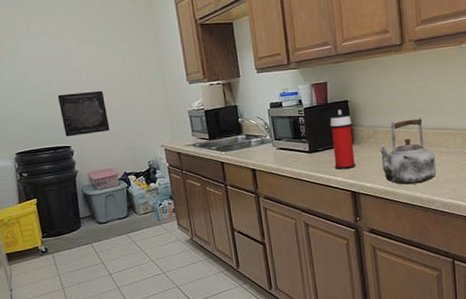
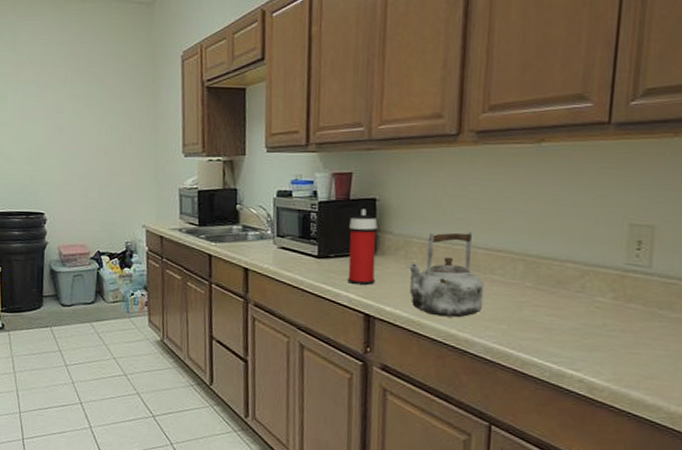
wall art: present [57,90,110,137] -> none [38,153,89,203]

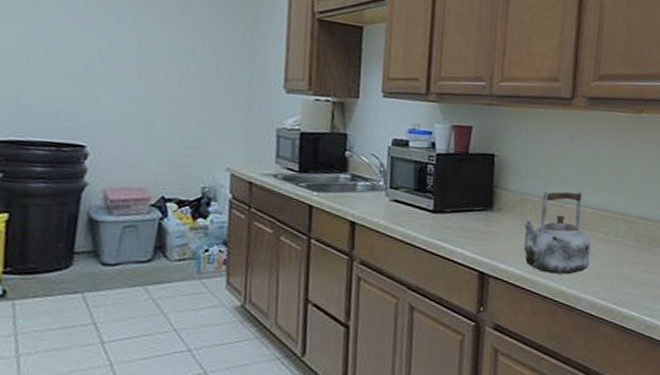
spray can: present [347,208,378,285] -> none [463,163,495,242]

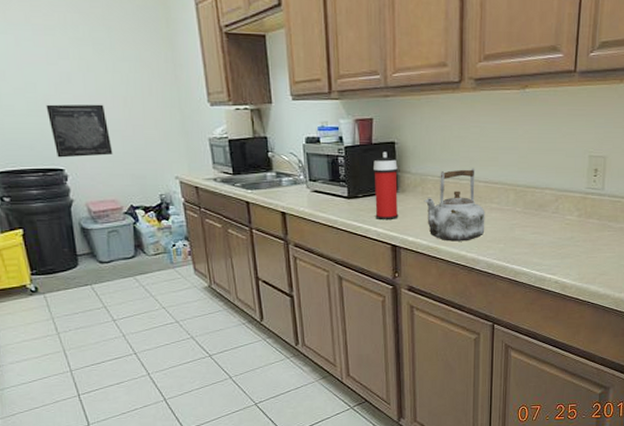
wall art: none [80,70,157,136] -> present [46,104,113,158]
spray can: none [463,163,495,242] -> present [372,151,399,219]

